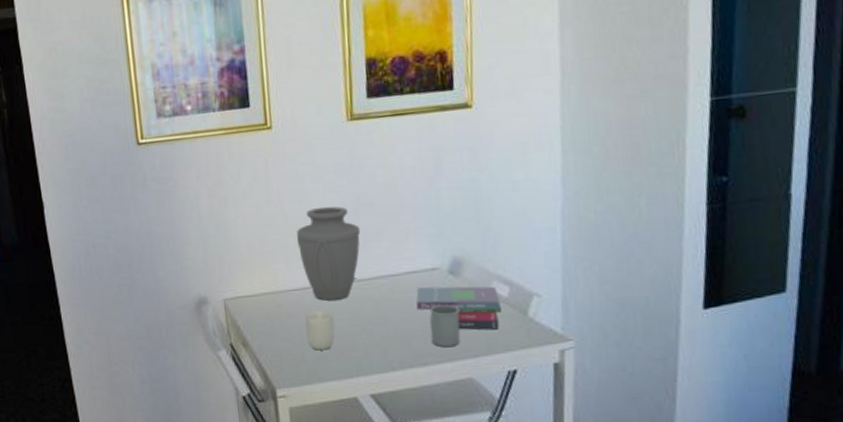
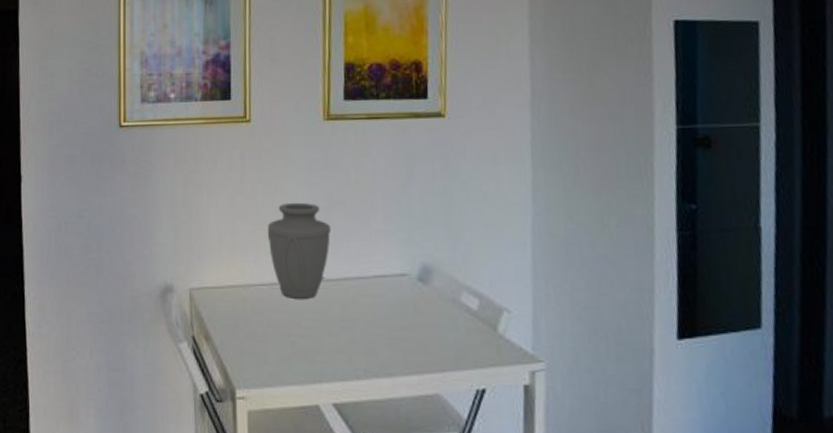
cup: present [305,310,335,351] -> none [270,308,300,351]
books: present [416,286,501,330] -> none [384,292,470,344]
mug: present [430,304,461,348] -> none [397,312,428,359]

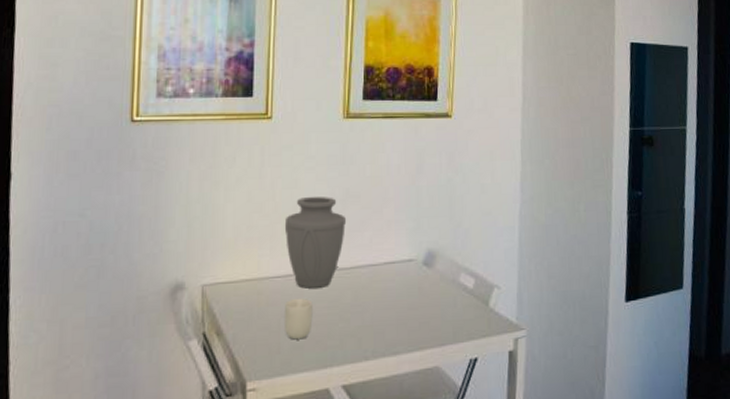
cup: none [270,308,300,351] -> present [283,298,313,340]

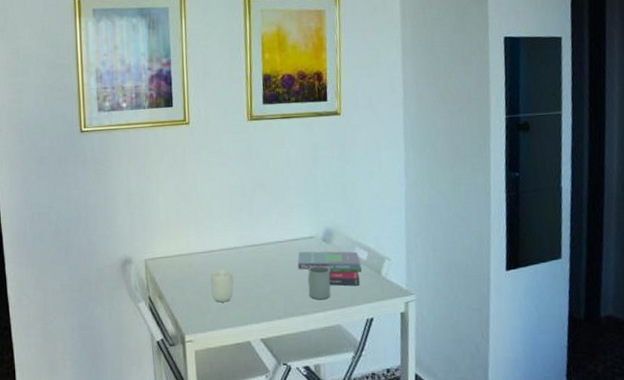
vase: present [284,196,346,289] -> none [205,186,255,262]
books: none [393,276,467,320] -> present [297,251,362,286]
mug: none [403,294,431,337] -> present [308,265,331,300]

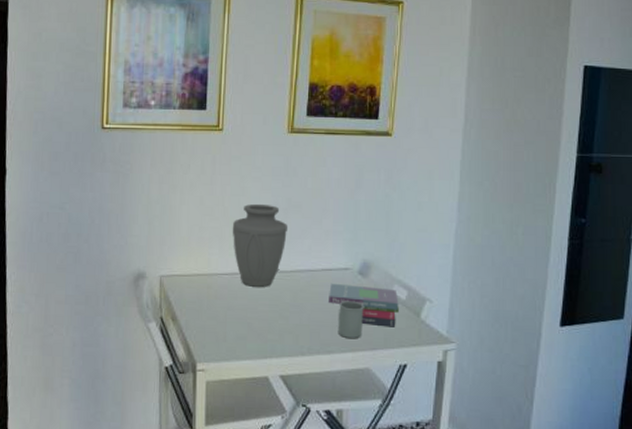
vase: none [205,186,255,262] -> present [232,203,287,287]
cup: present [210,269,234,303] -> none [229,294,256,331]

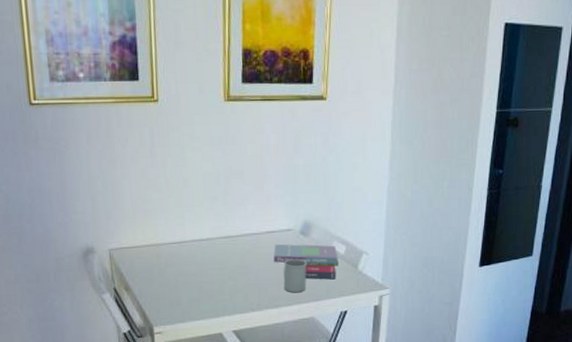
vase: present [232,203,287,287] -> none [176,173,231,253]

